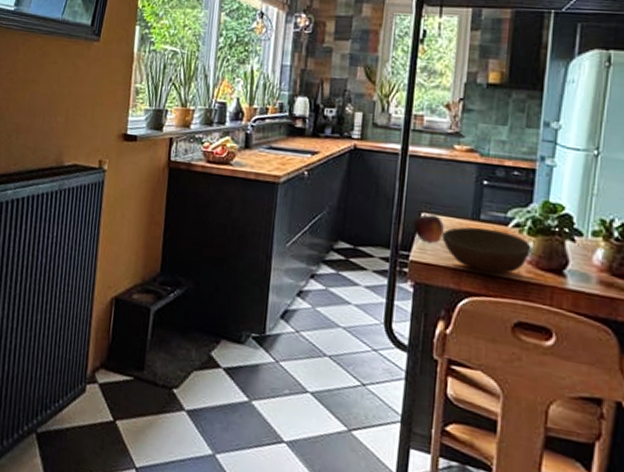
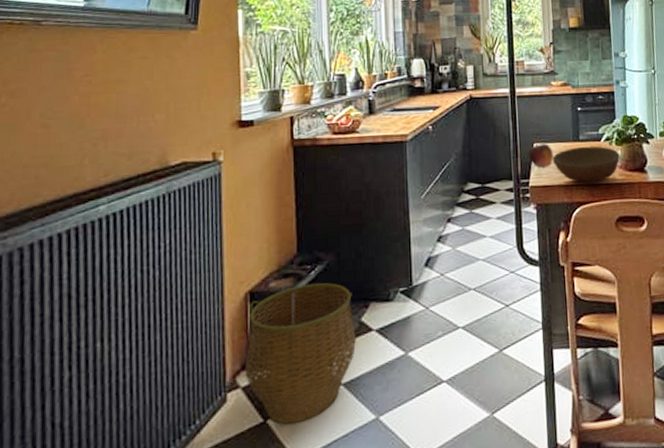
basket: none [102,303,206,434] -> present [244,282,357,424]

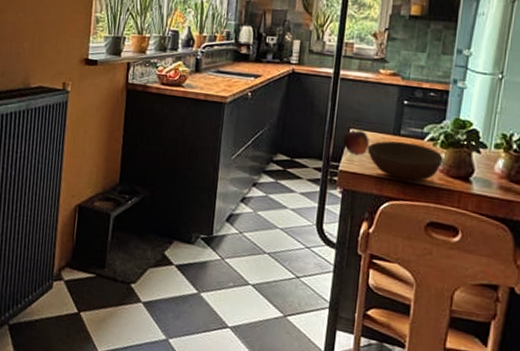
basket: present [244,282,357,424] -> none [67,210,160,323]

